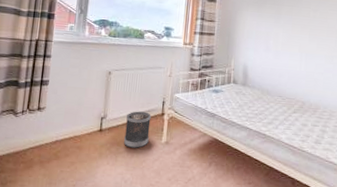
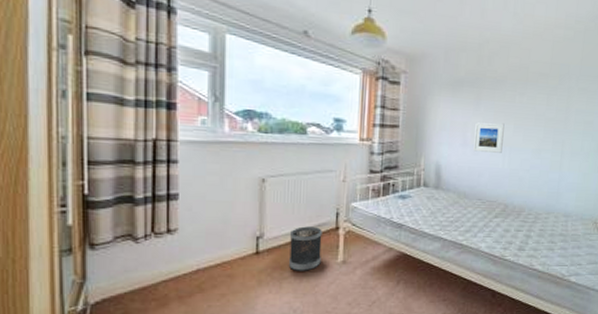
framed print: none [275,32,301,58] -> present [473,122,505,153]

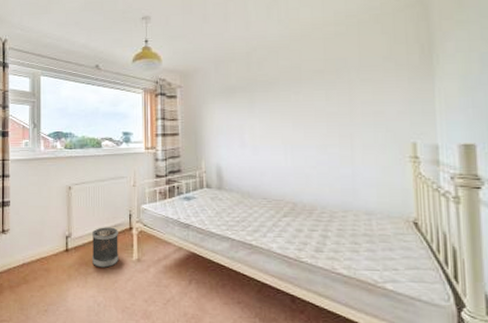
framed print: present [473,122,505,153] -> none [252,122,283,152]

